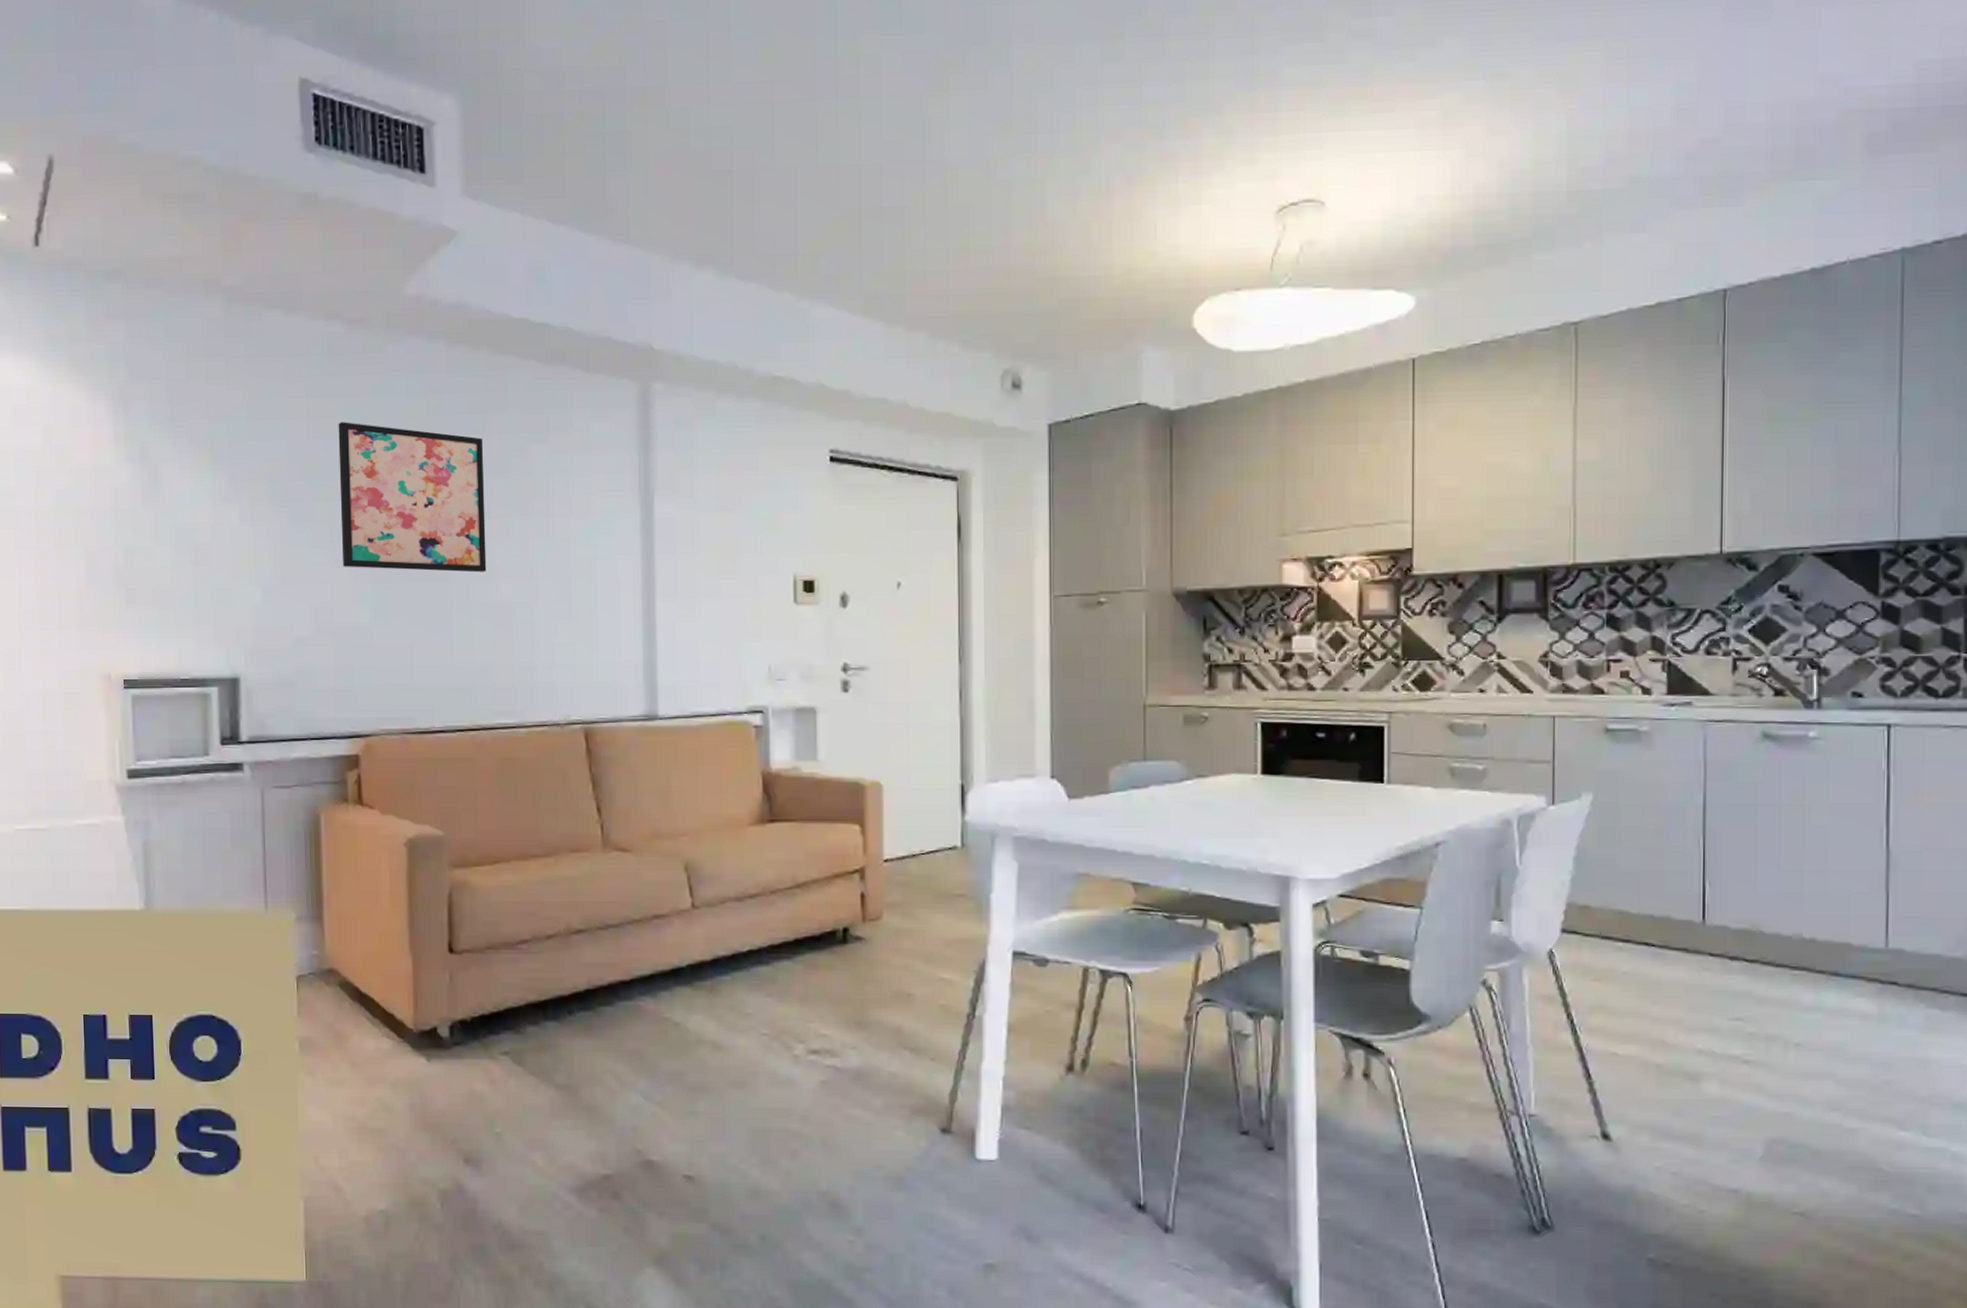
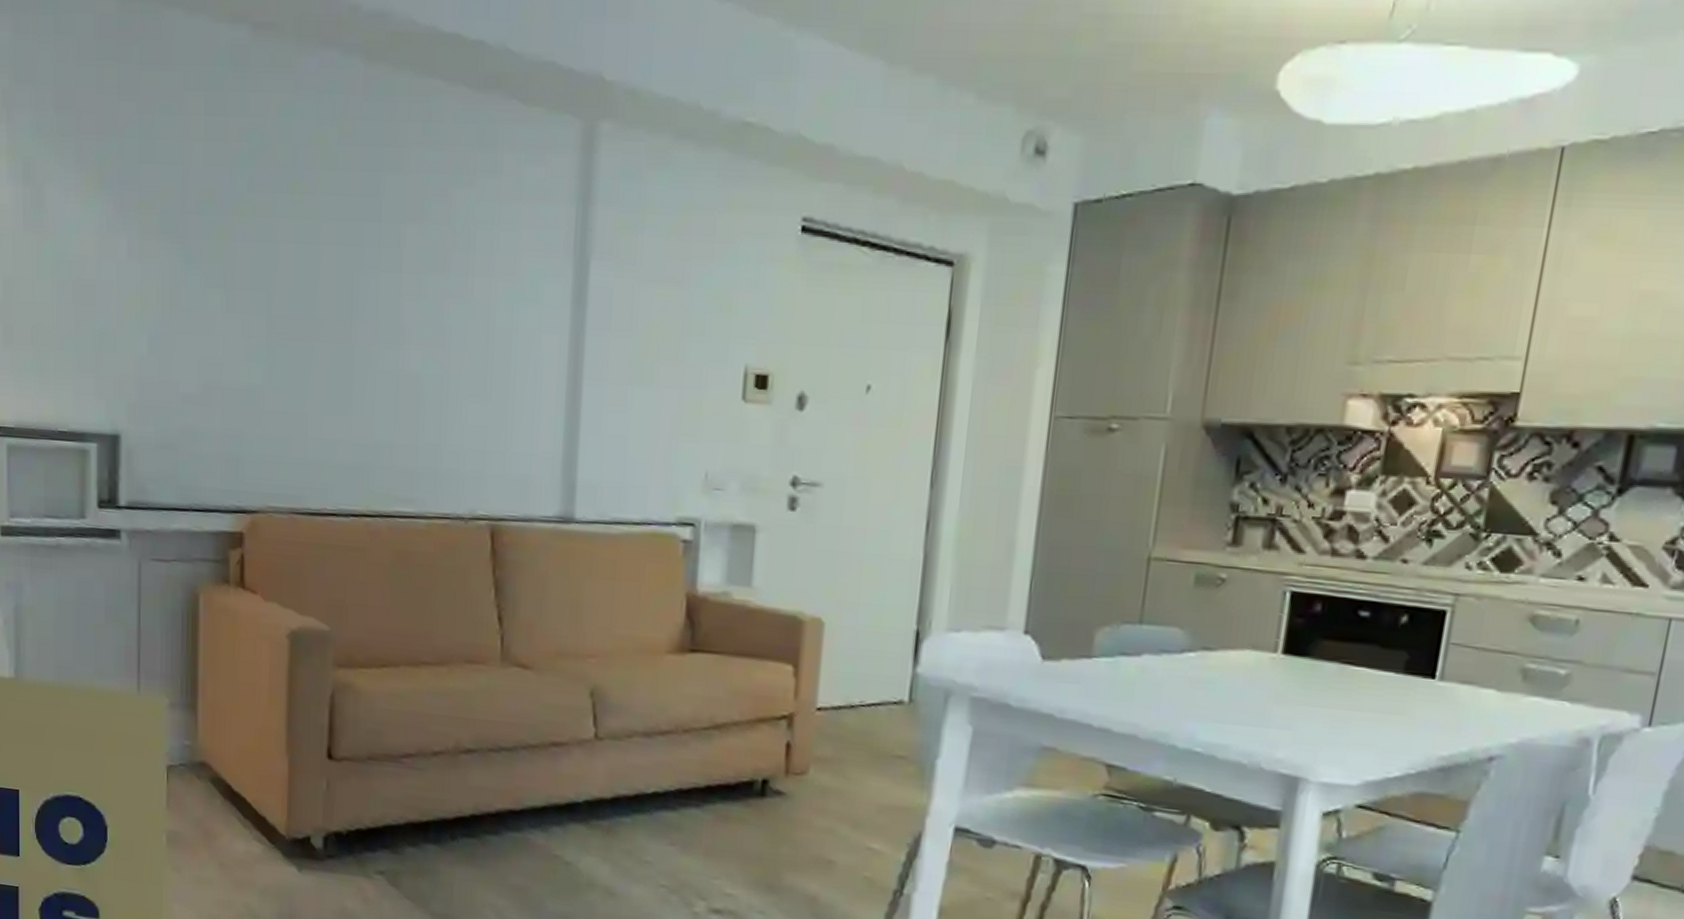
wall art: present [338,422,487,573] -> none [236,147,399,336]

